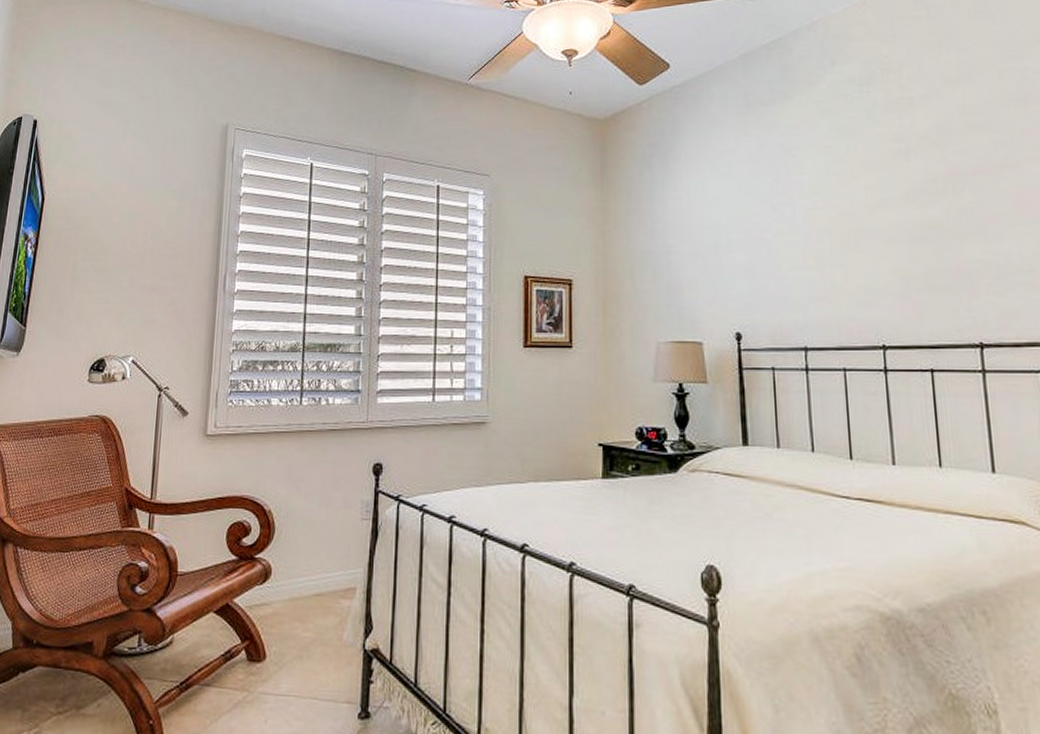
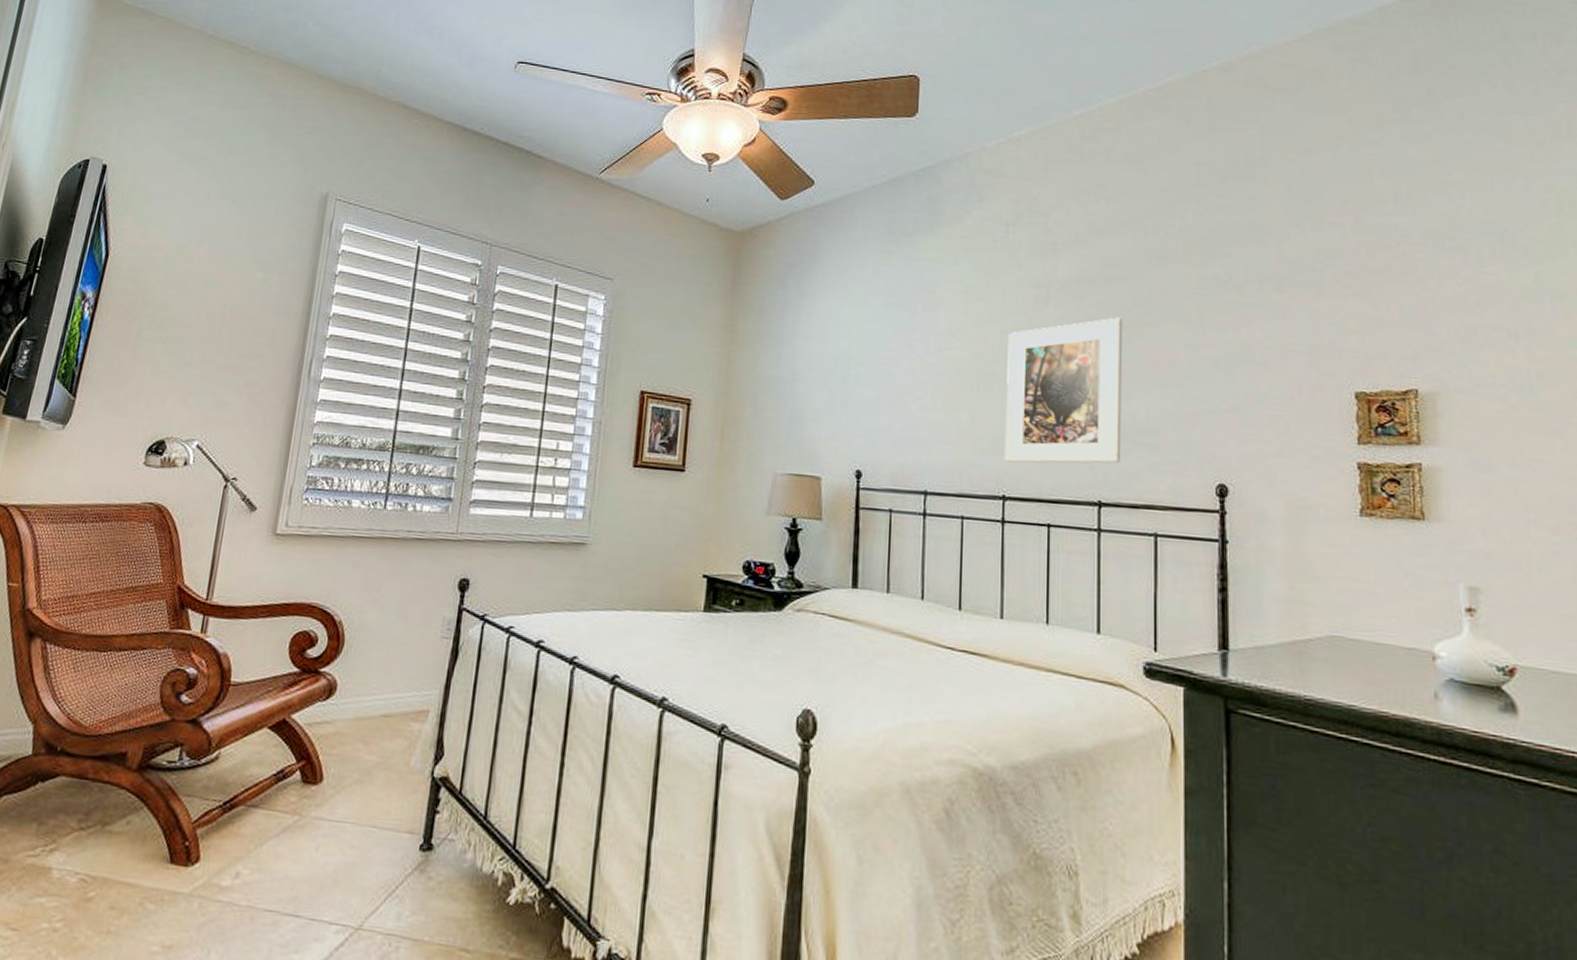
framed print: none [872,162,999,312] -> present [1004,317,1123,464]

